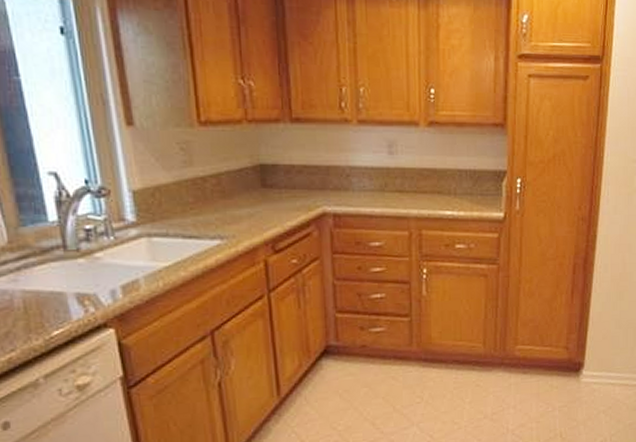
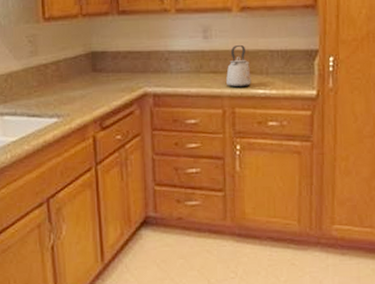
kettle: none [413,162,439,208] -> present [226,44,251,88]

